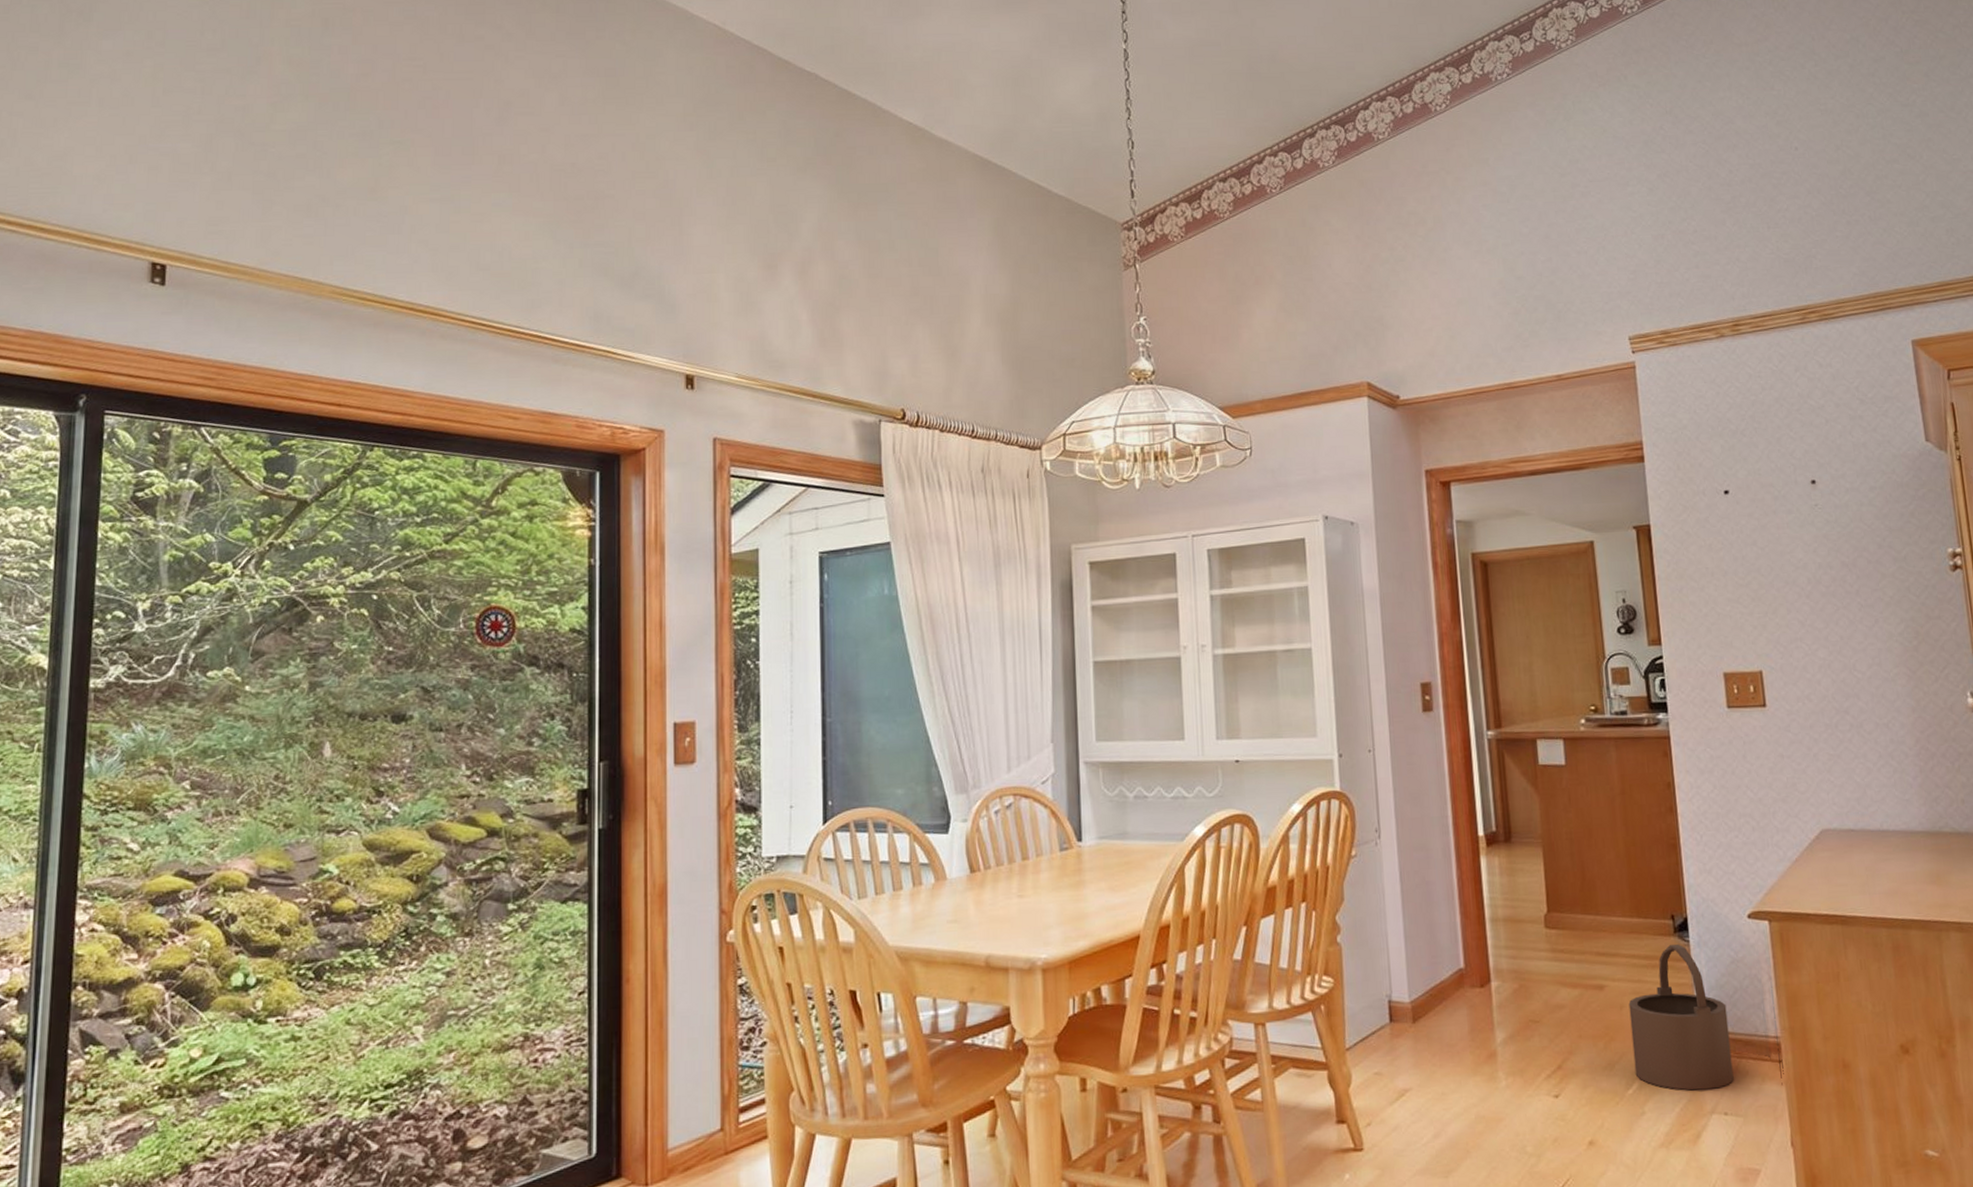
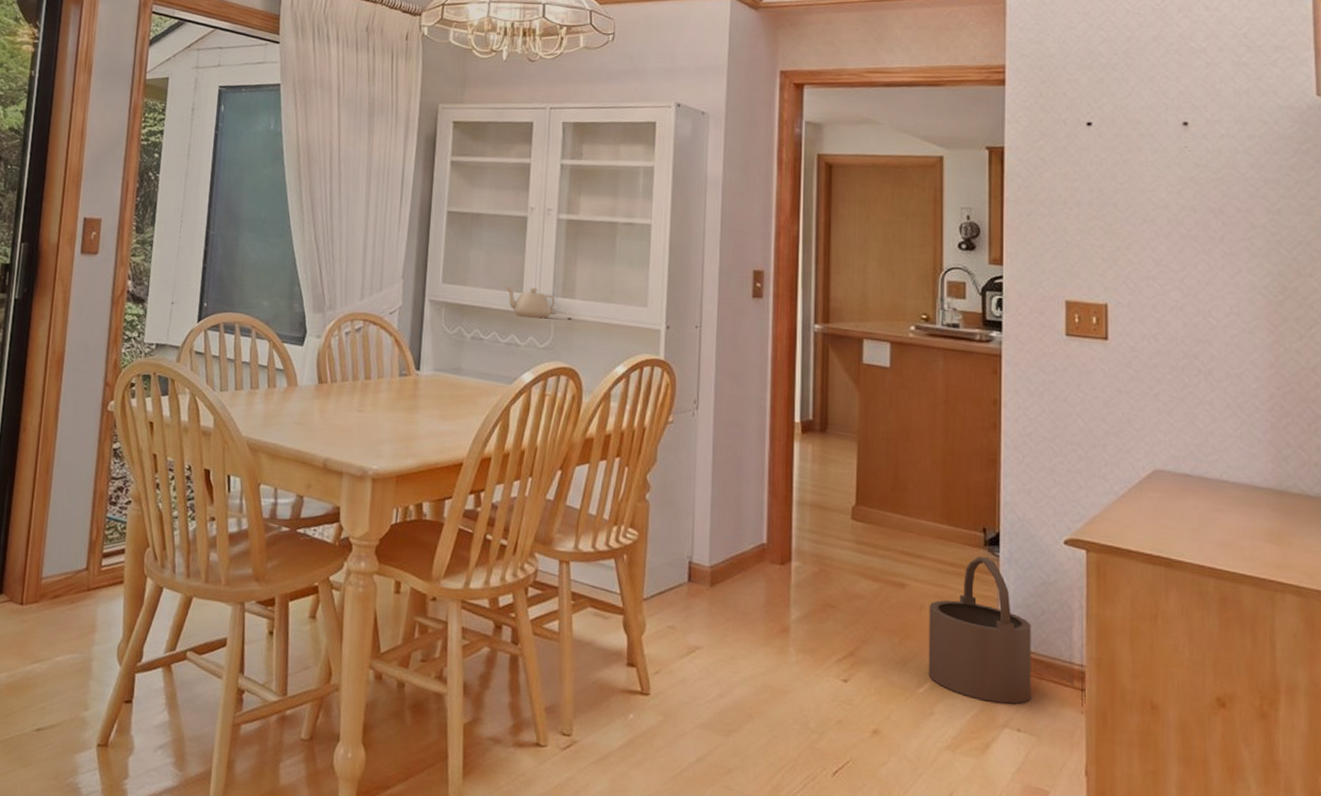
teapot: none [1165,733,1223,767] -> present [505,286,557,319]

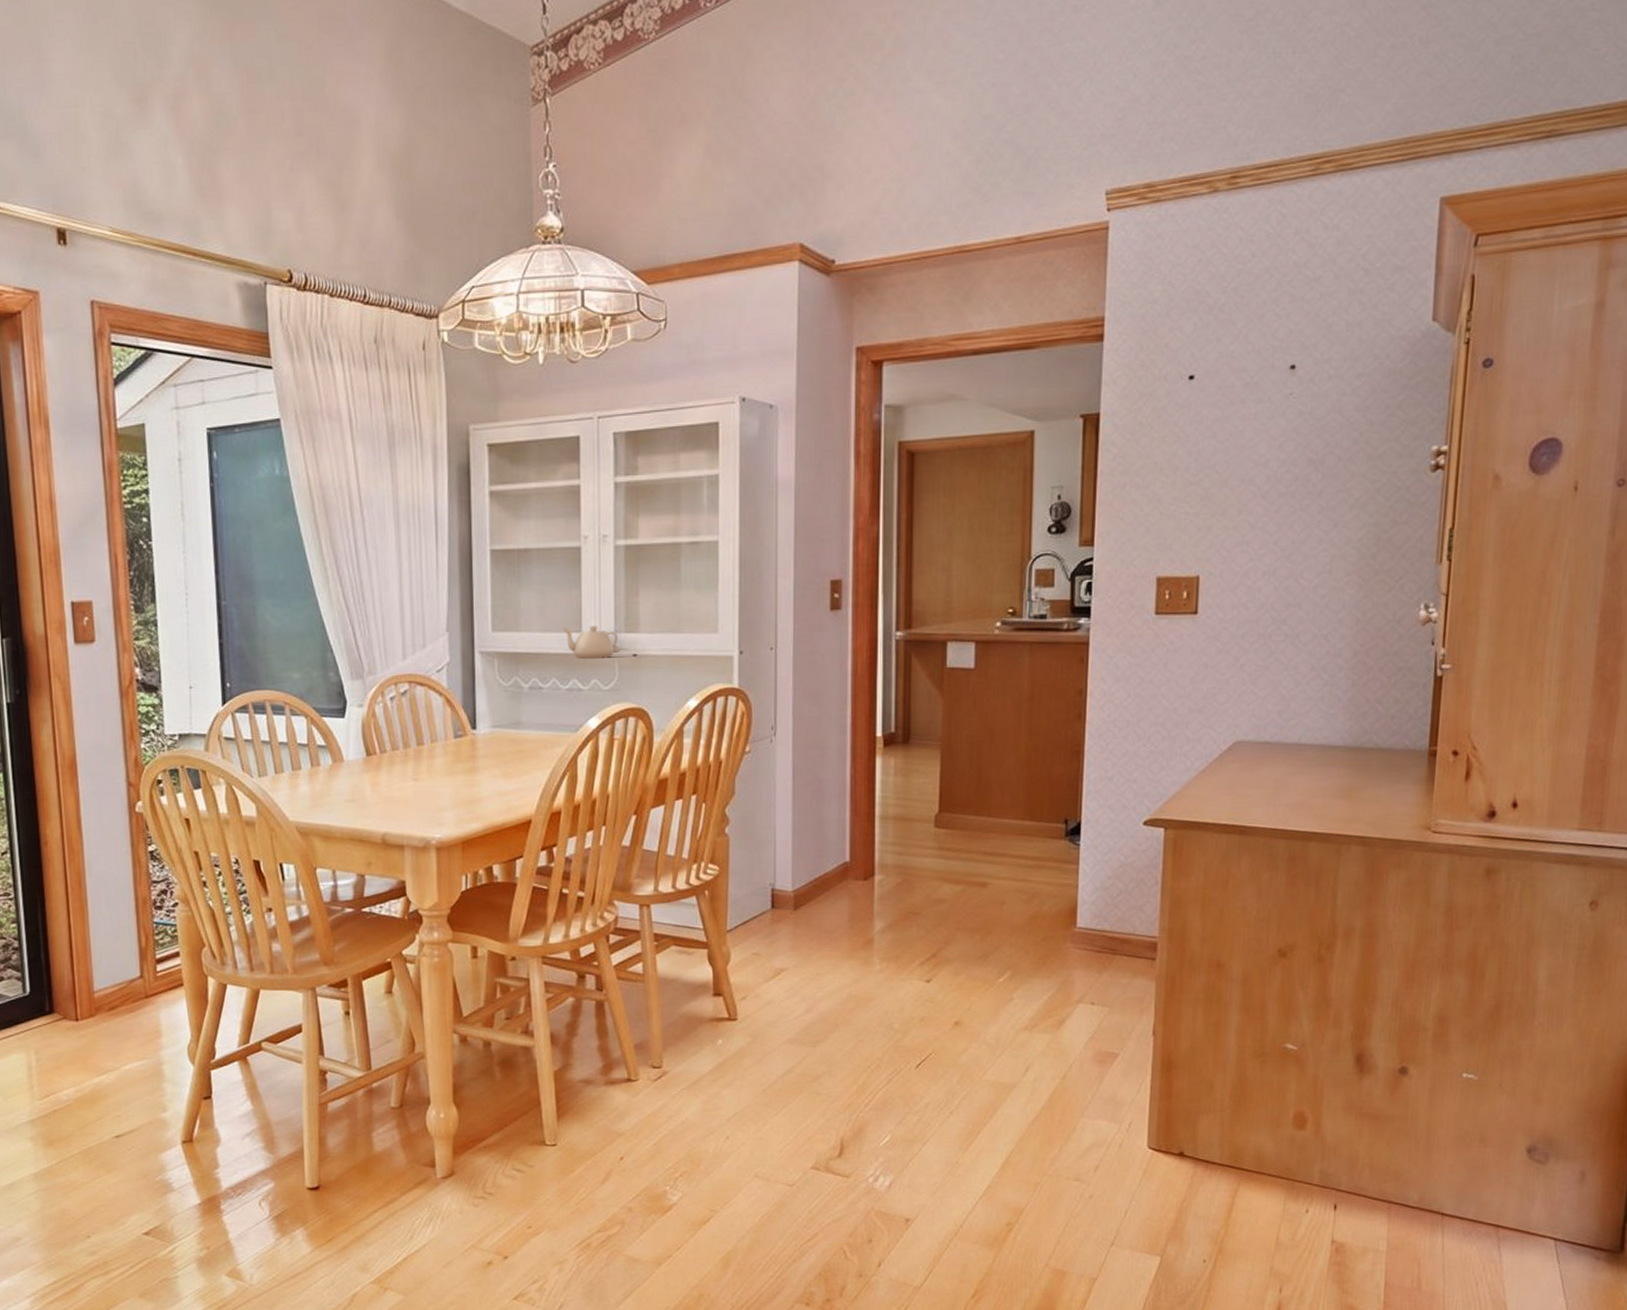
wooden bucket: present [928,556,1031,705] -> none [1008,846,1108,982]

